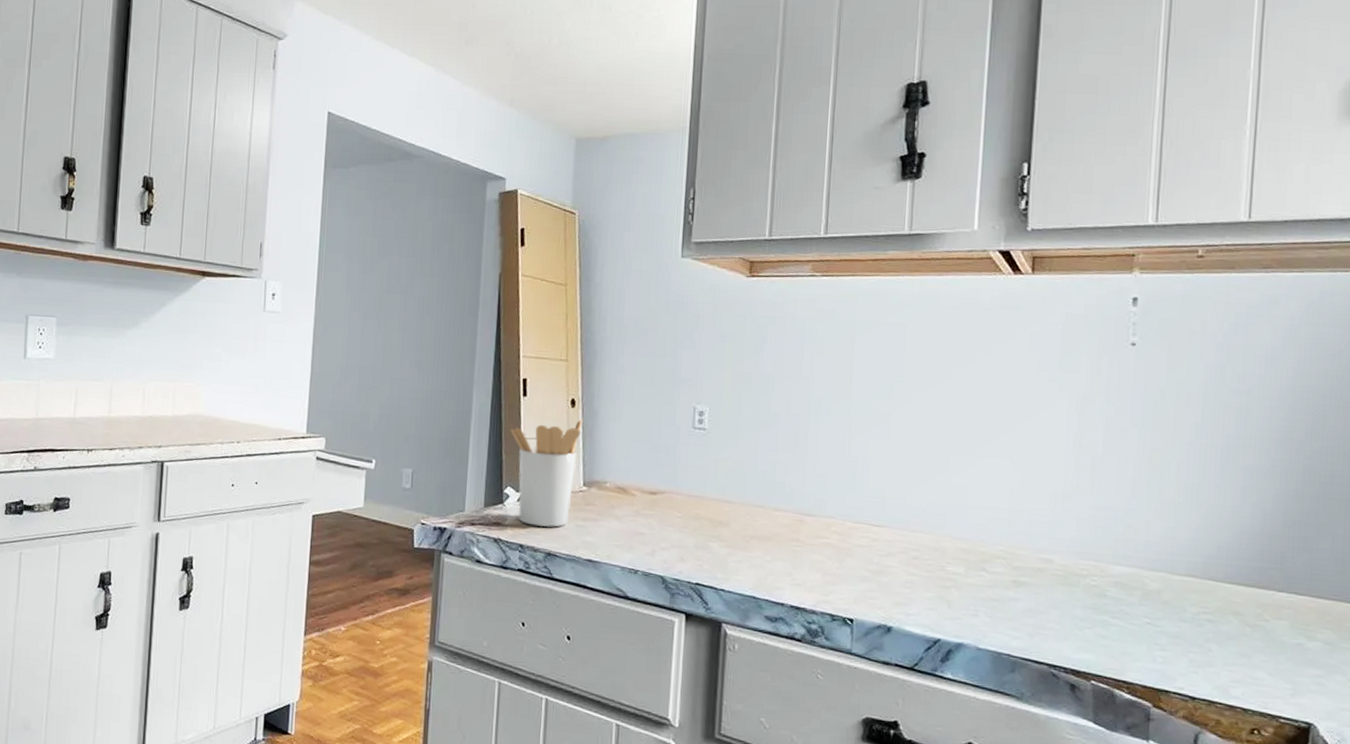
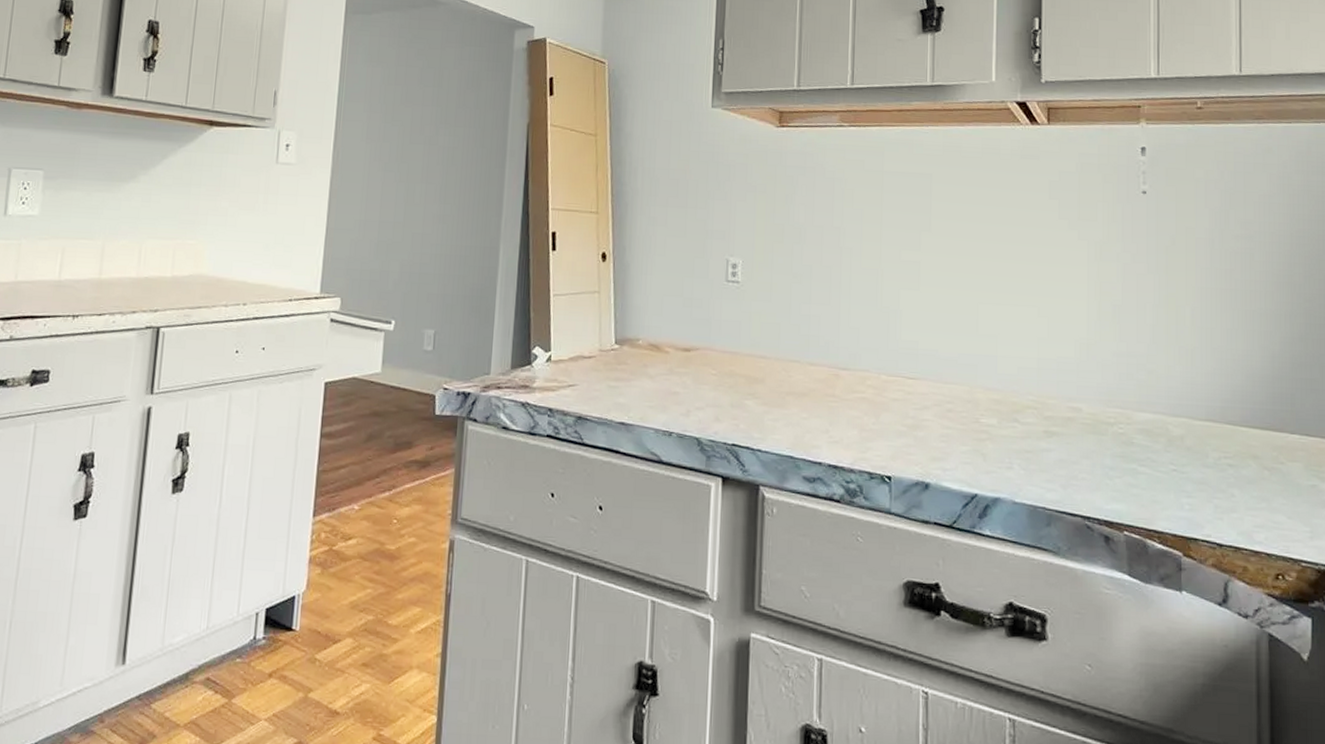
utensil holder: present [510,418,583,527] -> none [538,272,614,389]

